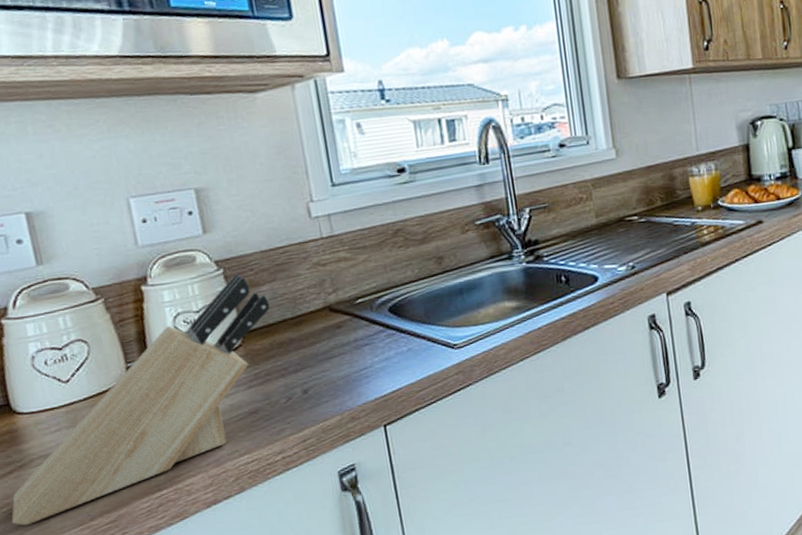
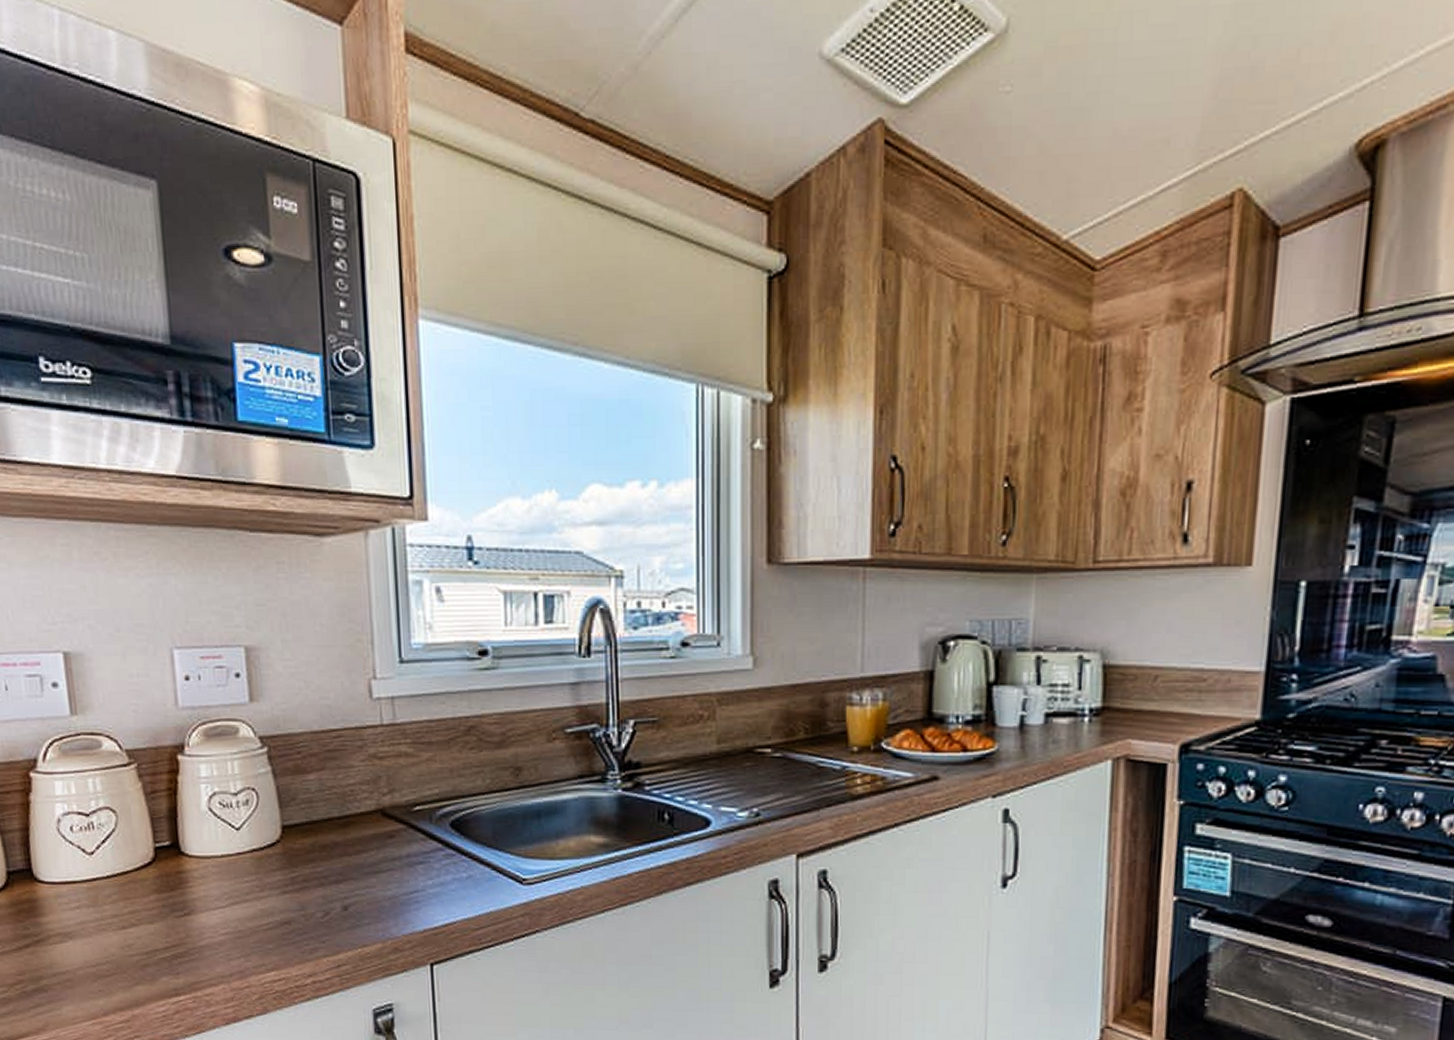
knife block: present [11,274,270,526] -> none [24,755,315,1009]

